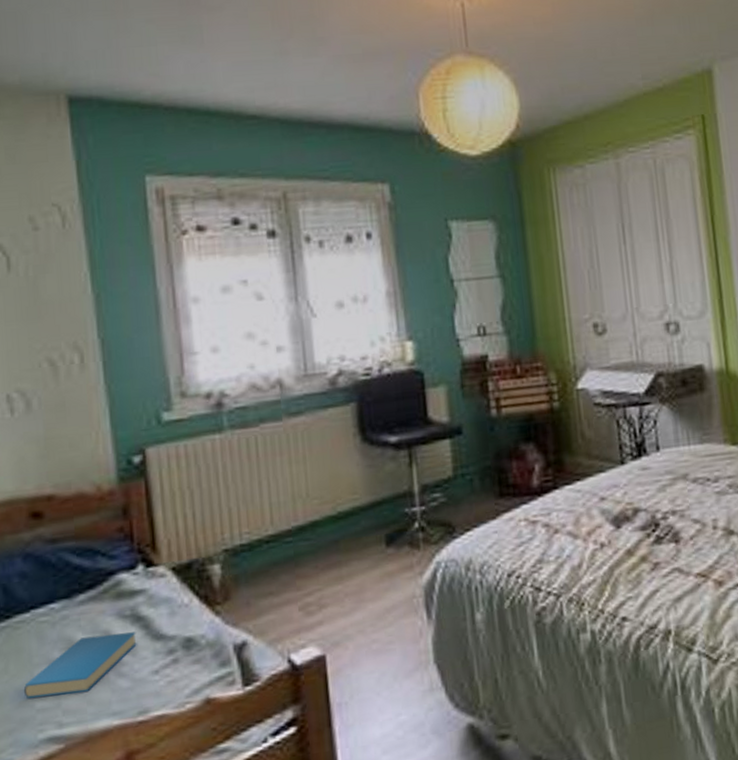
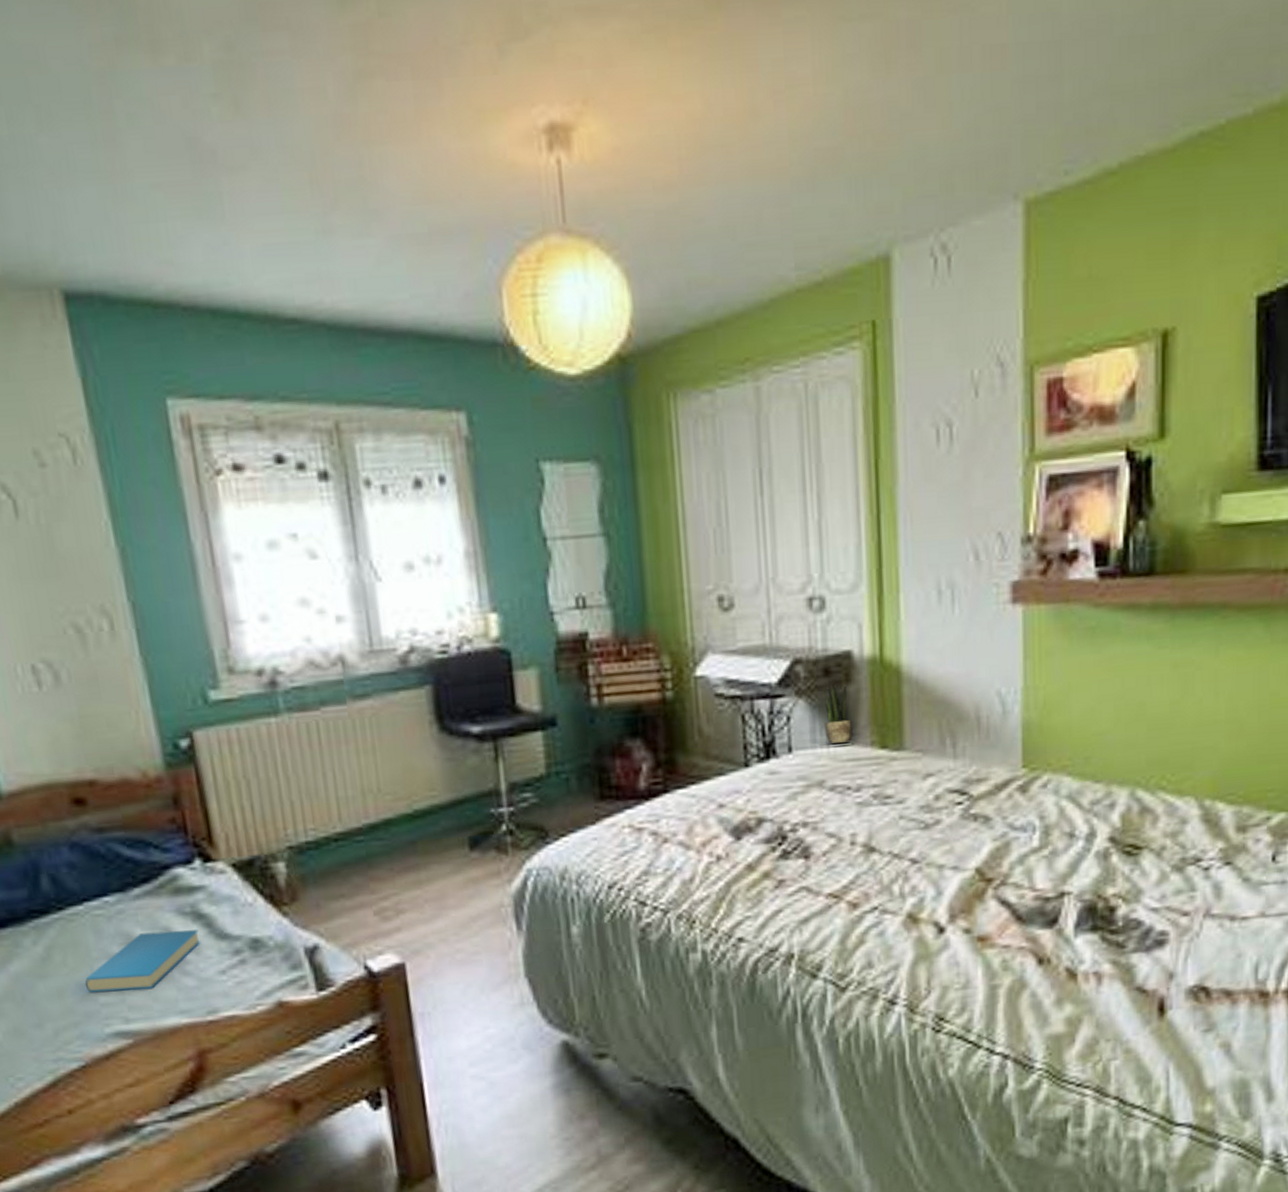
potted plant: none [682,391,709,442] -> present [823,683,853,744]

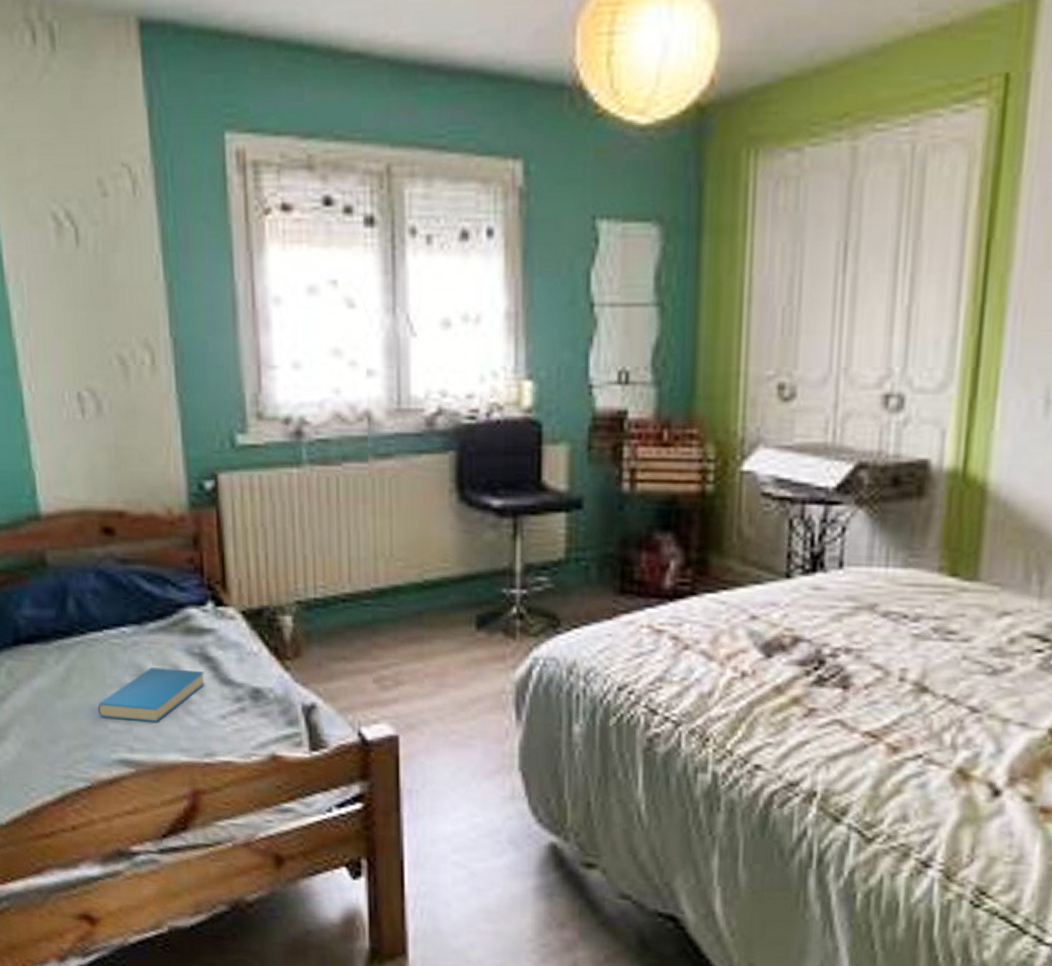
potted plant: present [823,683,853,744] -> none [885,496,919,564]

